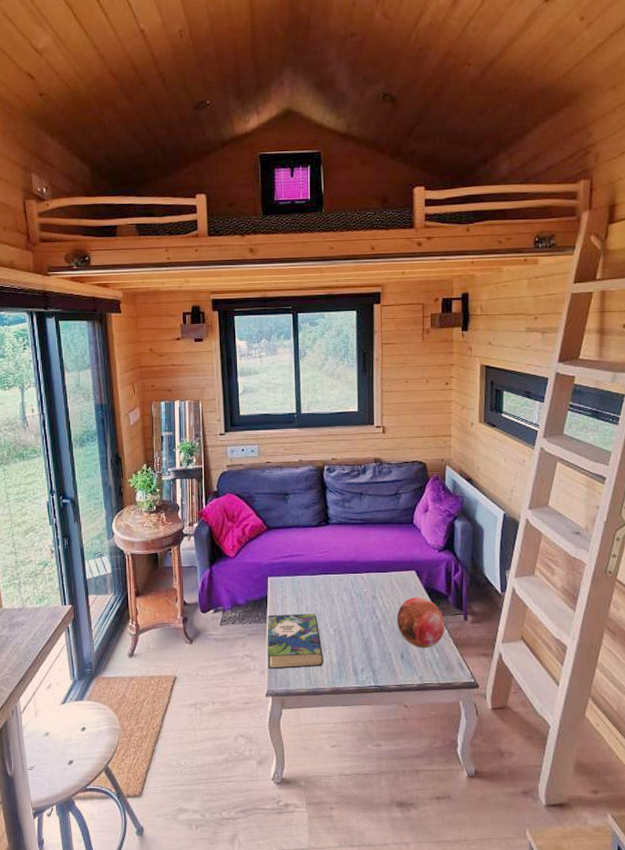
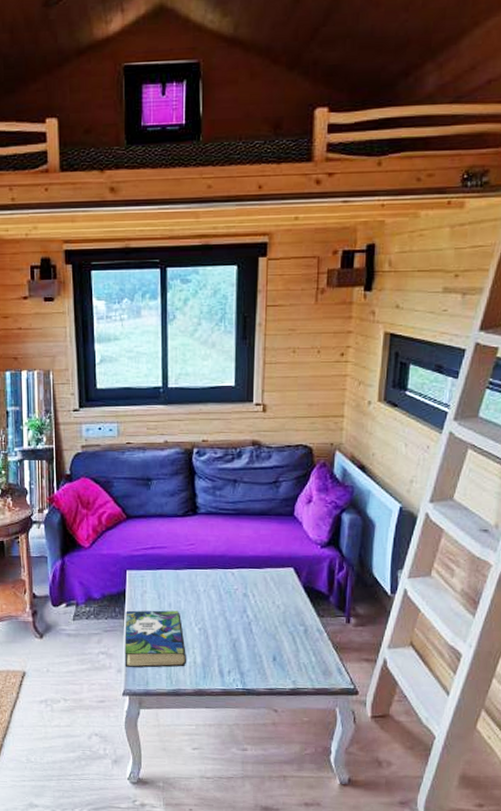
decorative orb: present [396,597,445,648] -> none [269,596,324,651]

